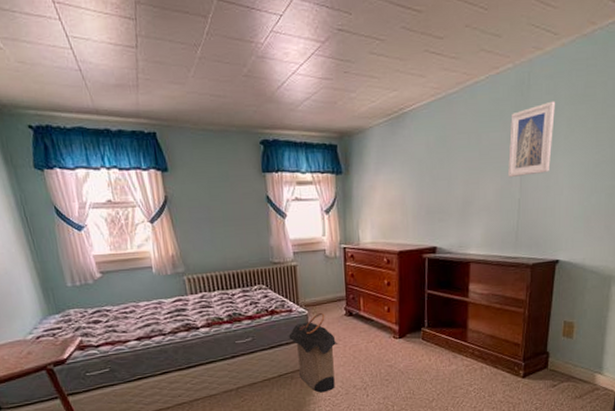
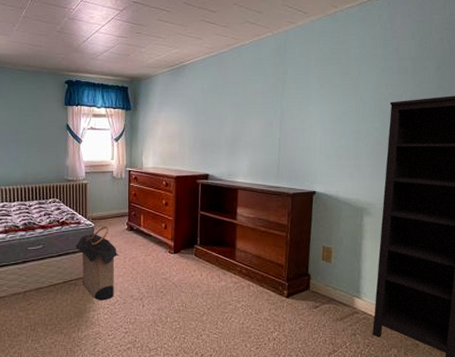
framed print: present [508,101,555,178] -> none [270,62,307,121]

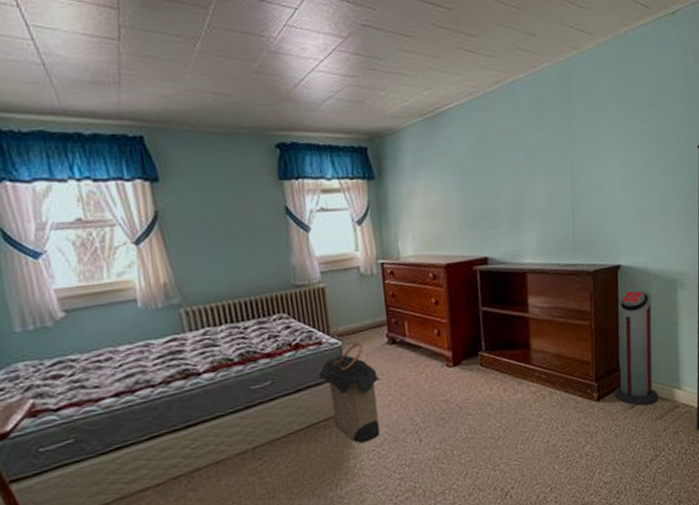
air purifier: none [302,212,340,307] -> present [614,289,659,406]

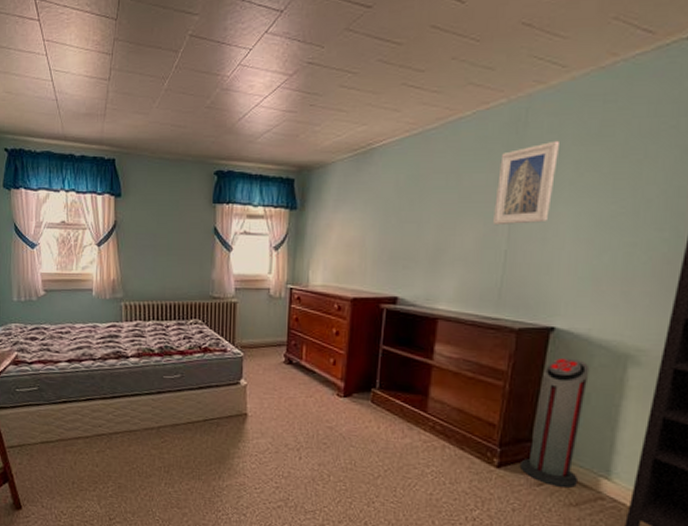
laundry hamper: present [318,342,381,444] -> none [219,356,273,447]
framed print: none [554,99,600,179] -> present [493,140,559,226]

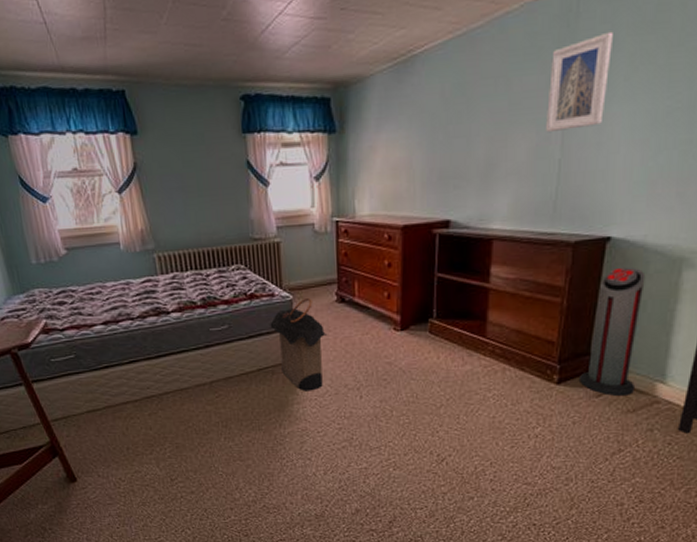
laundry hamper: none [219,356,273,447] -> present [270,297,328,391]

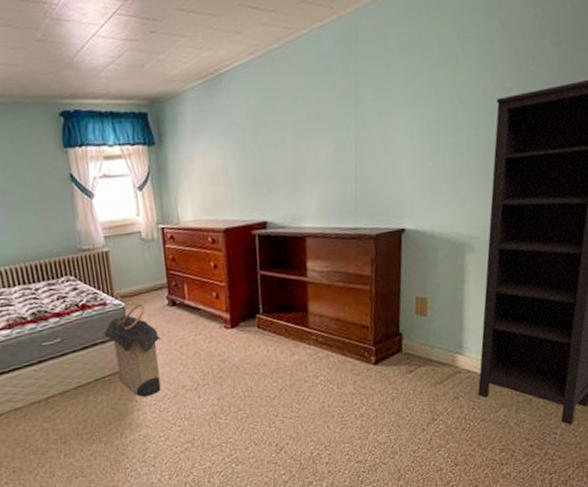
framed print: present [546,31,613,133] -> none [339,53,388,140]
air purifier: present [580,267,646,396] -> none [393,253,439,371]

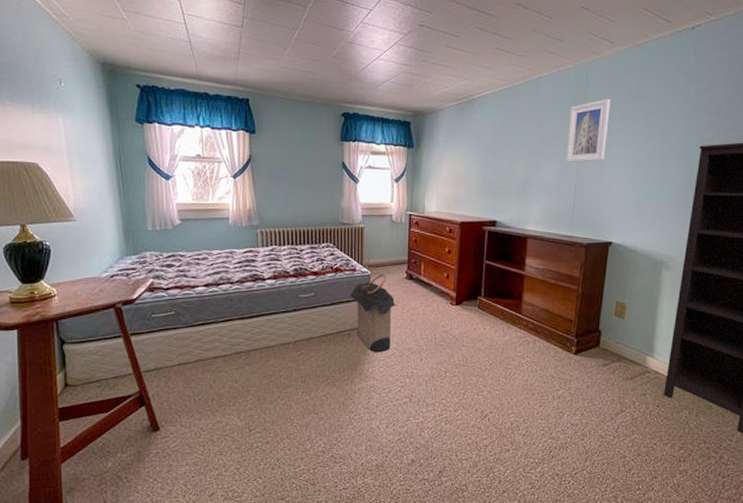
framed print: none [339,53,388,140] -> present [566,98,610,163]

